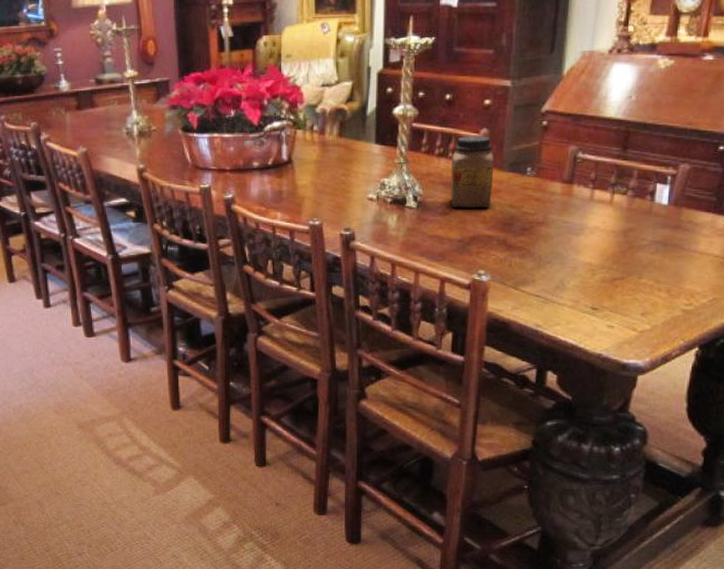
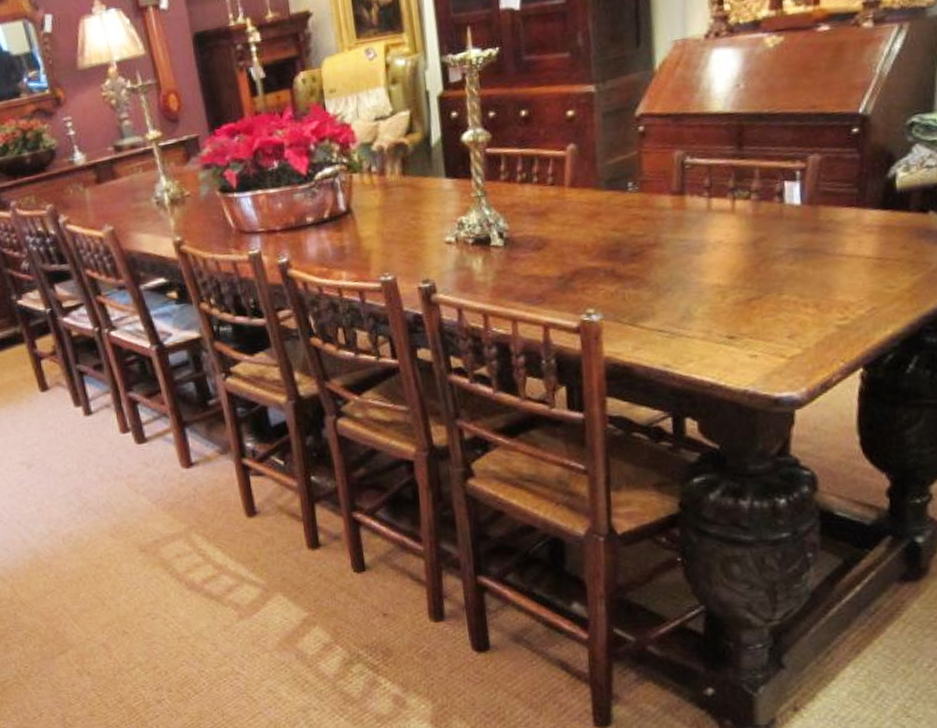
jar: present [450,136,494,208] -> none [537,152,591,241]

